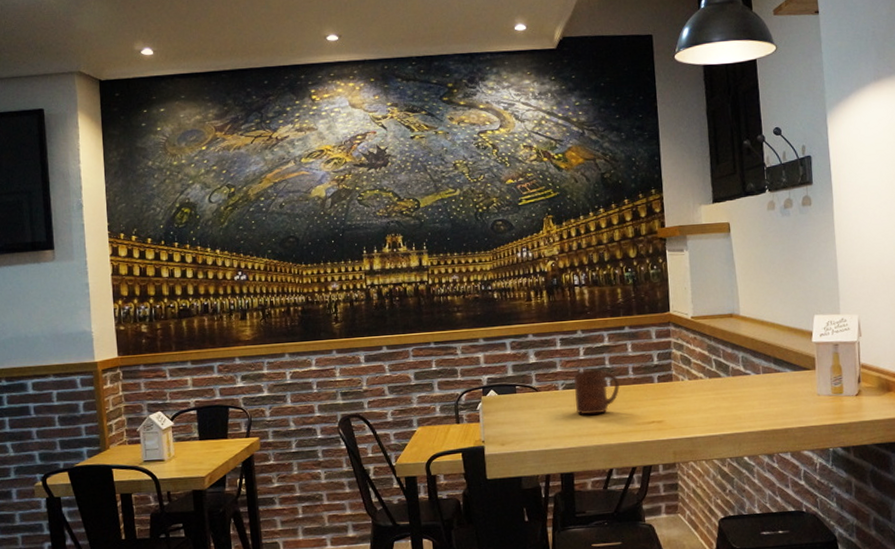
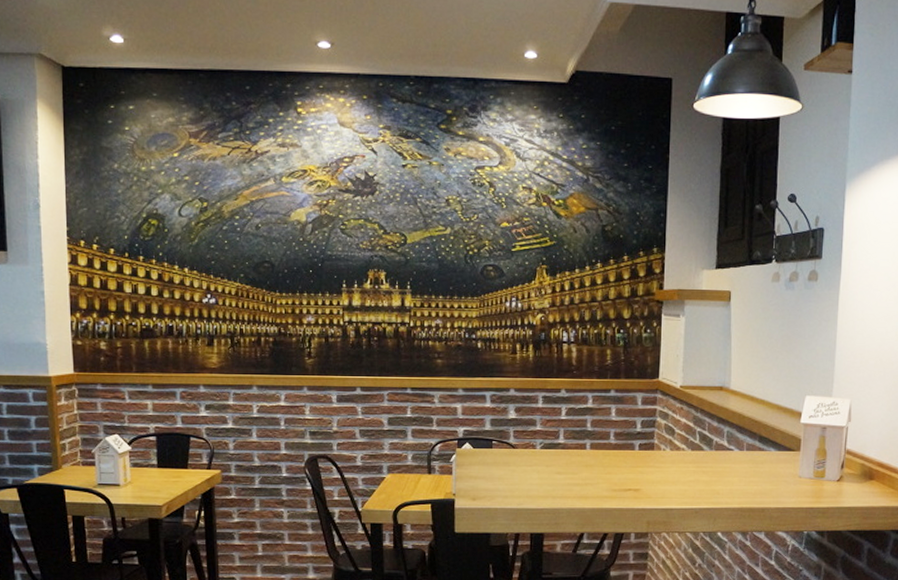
cup: present [574,369,620,415] -> none [552,431,599,477]

